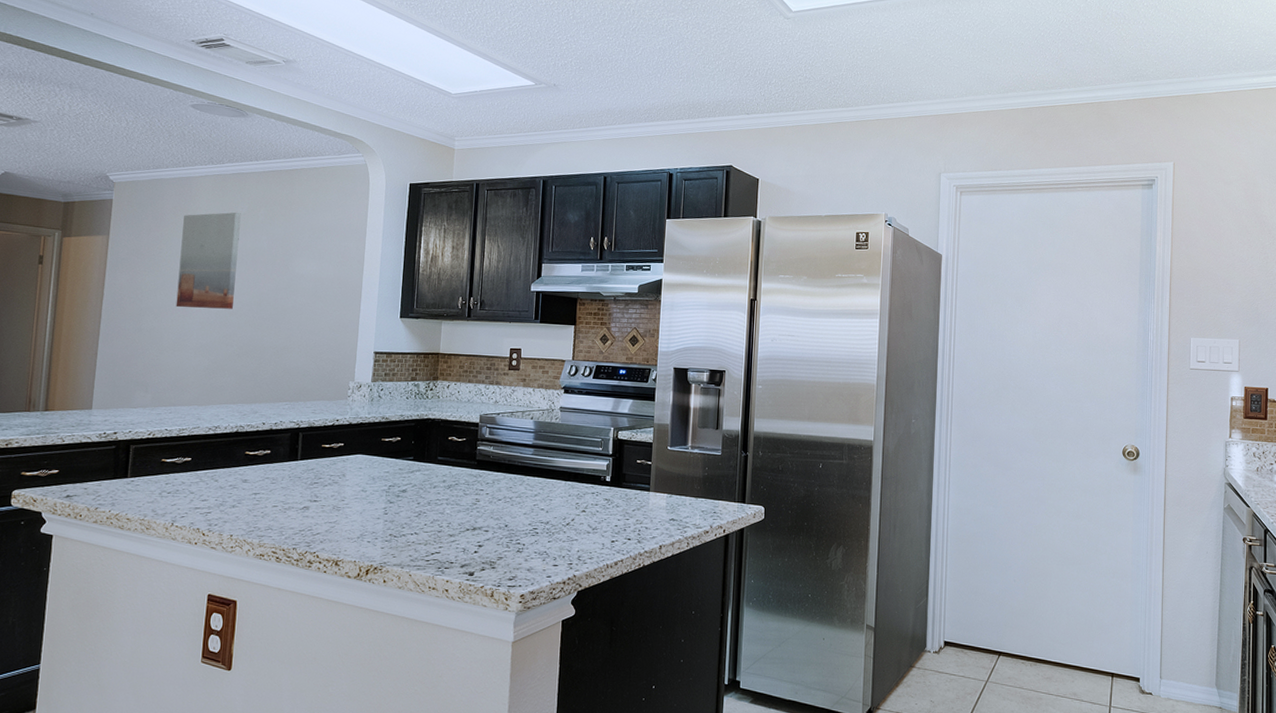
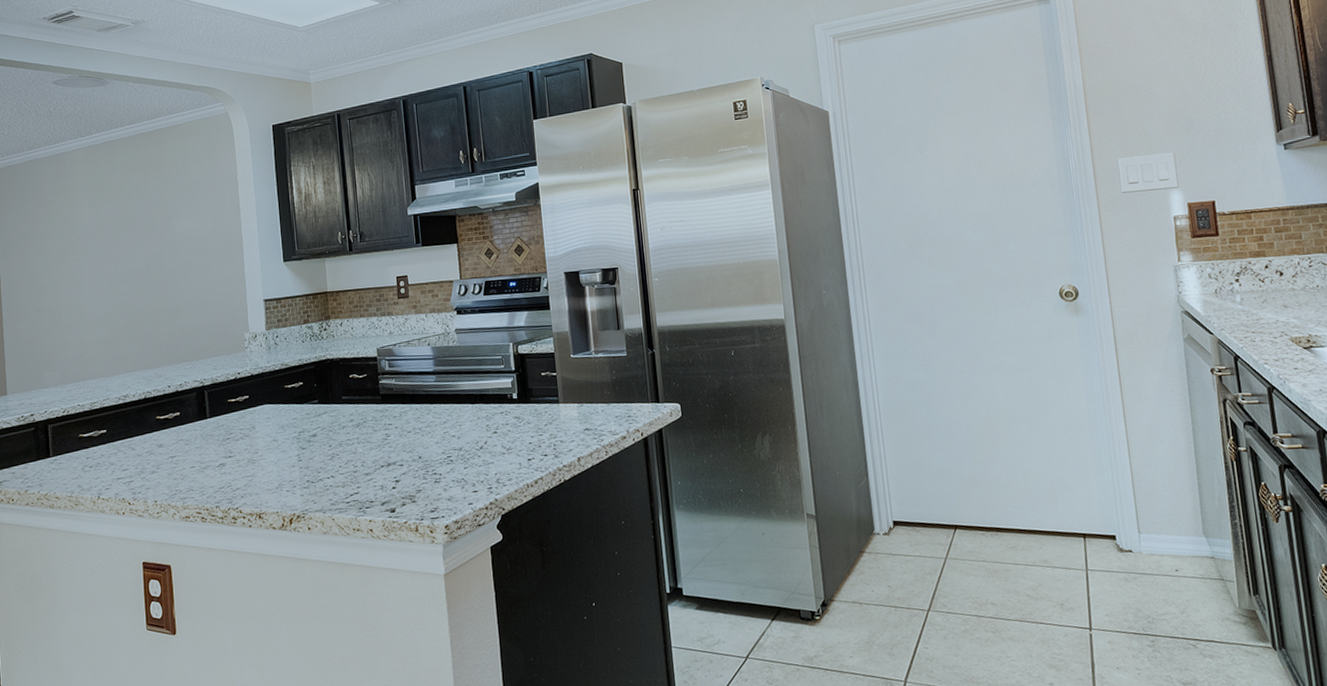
wall art: present [176,212,241,309] -> none [63,180,122,284]

